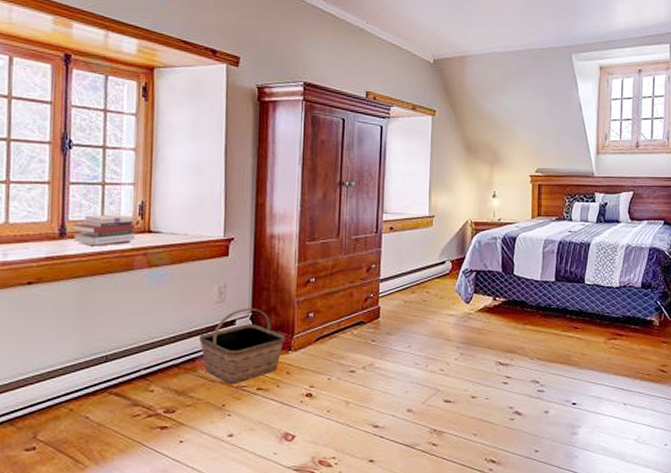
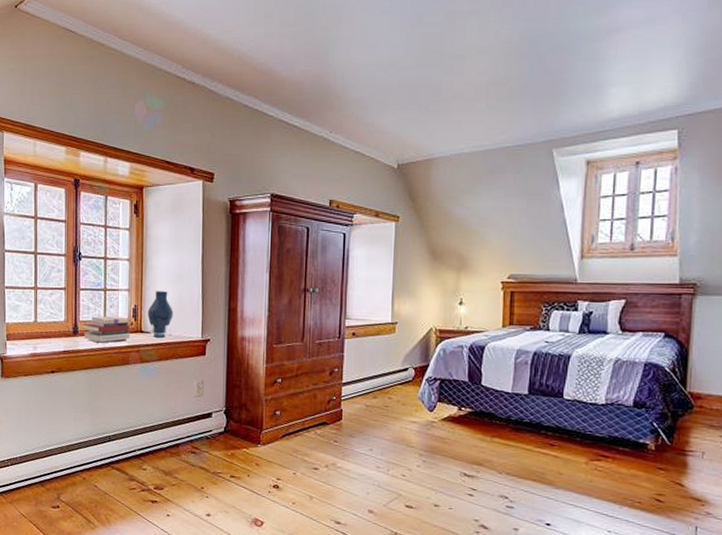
vase: none [158,185,190,238] -> present [147,291,173,338]
basket: present [200,308,285,385] -> none [182,402,255,471]

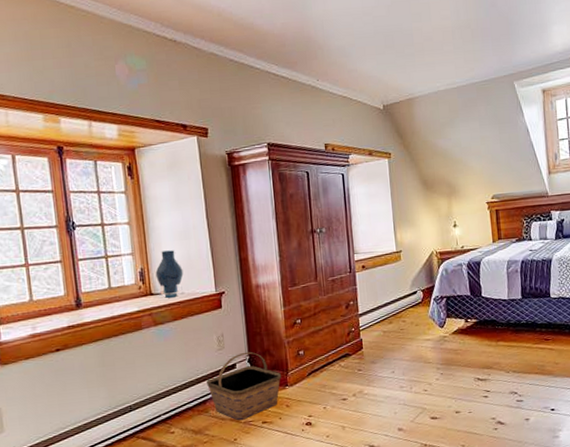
books: present [82,316,131,343] -> none [85,281,140,313]
basket: none [182,402,255,471] -> present [207,351,281,421]

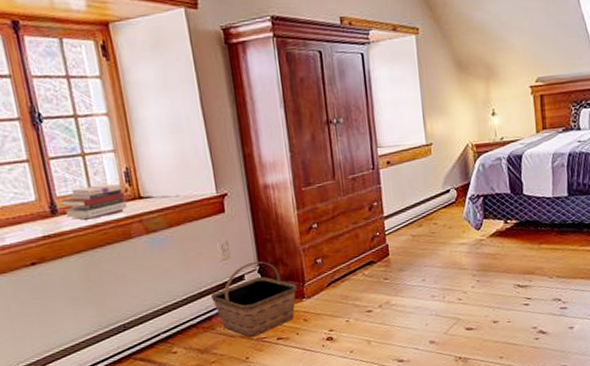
books: none [85,281,140,313] -> present [61,183,128,220]
vase: present [155,250,184,298] -> none [143,145,178,202]

